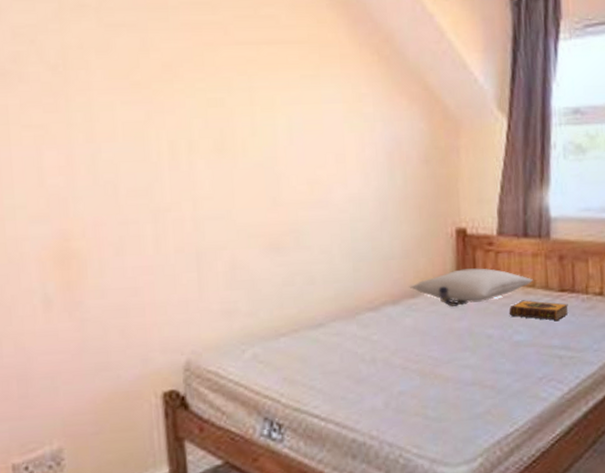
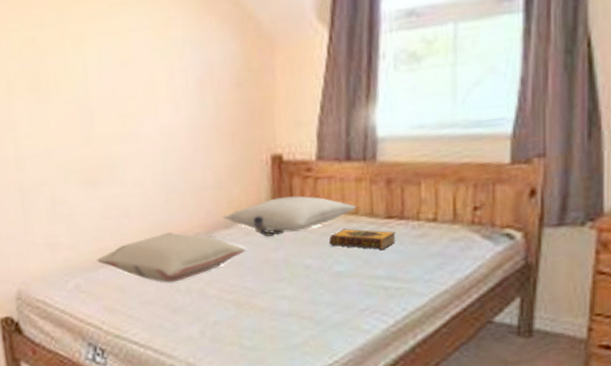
pillow: none [277,300,432,352] -> present [96,231,246,283]

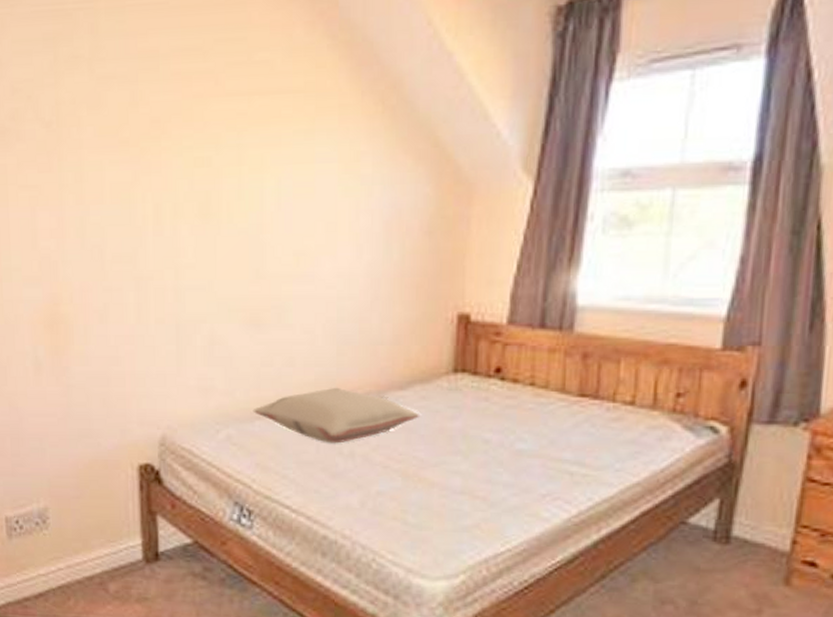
pillow: present [222,196,357,237] -> none [397,361,548,403]
hardback book: present [328,228,396,251] -> none [512,403,588,431]

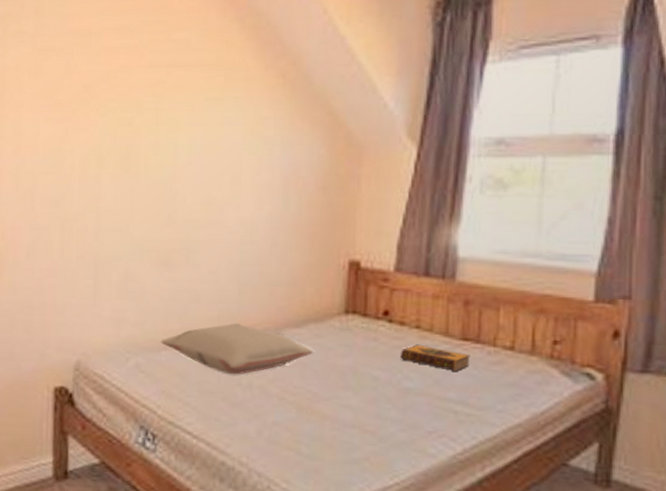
hardback book: none [512,403,588,431] -> present [400,344,471,373]

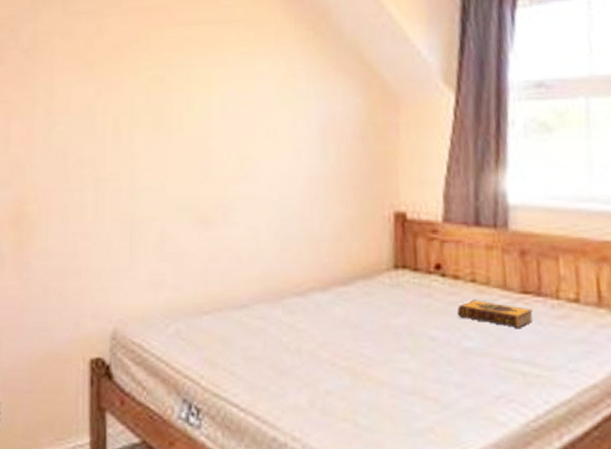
pillow: present [160,323,314,375] -> none [201,282,365,340]

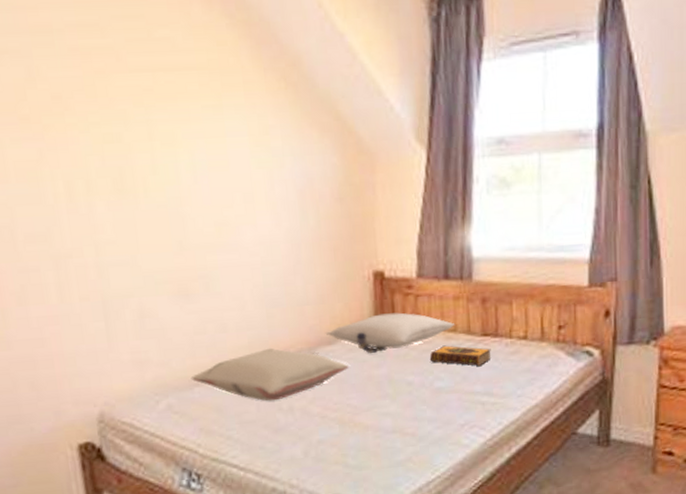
pillow: none [201,282,365,340] -> present [191,347,350,402]
pillow: none [340,258,488,299] -> present [325,312,456,353]

